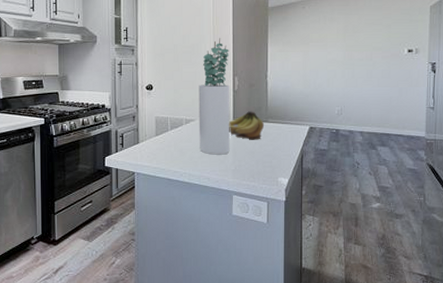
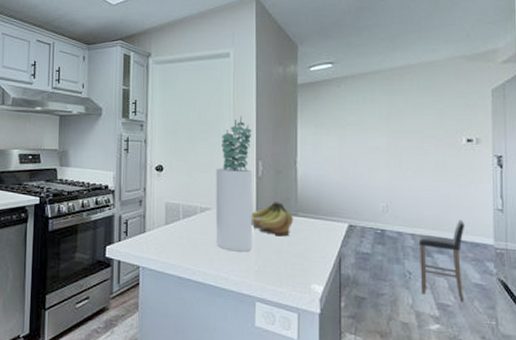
bar stool: none [365,118,404,184] -> present [418,220,466,302]

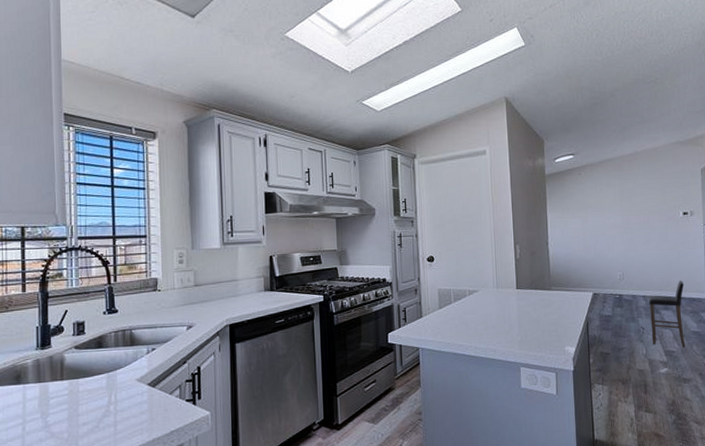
vase: present [215,116,253,252] -> none [480,207,515,326]
fruit: present [251,202,294,237] -> none [512,279,549,309]

